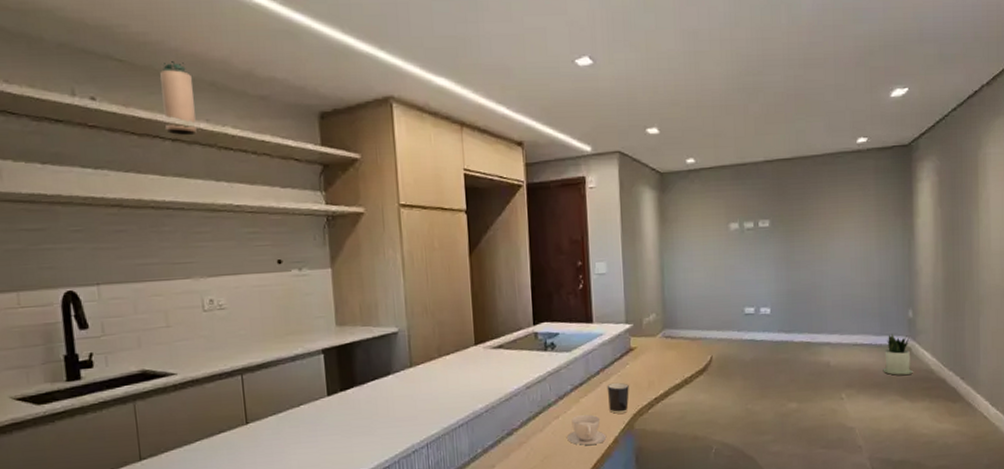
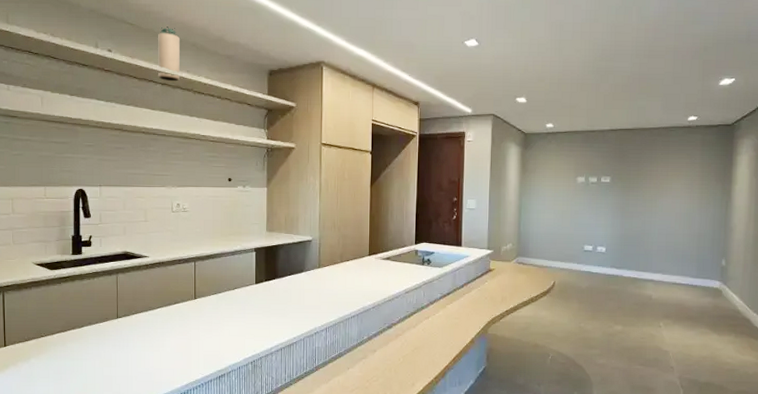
teacup: present [567,414,607,445] -> none [434,318,465,342]
mug: present [607,382,629,414] -> none [468,295,486,320]
planter: present [883,334,913,376] -> none [696,278,722,313]

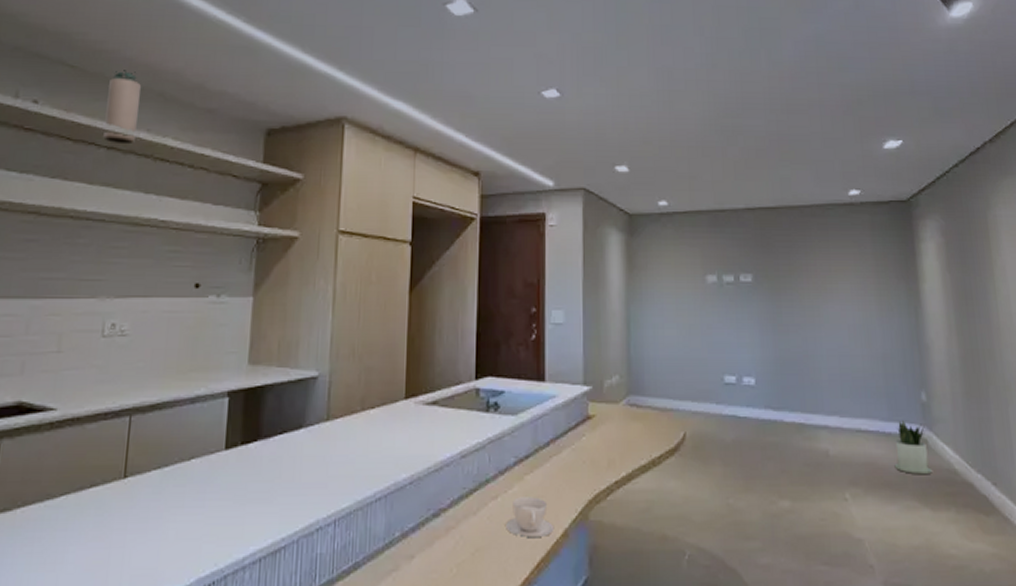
teacup: none [434,318,465,342] -> present [506,497,555,537]
planter: none [696,278,722,313] -> present [894,420,932,475]

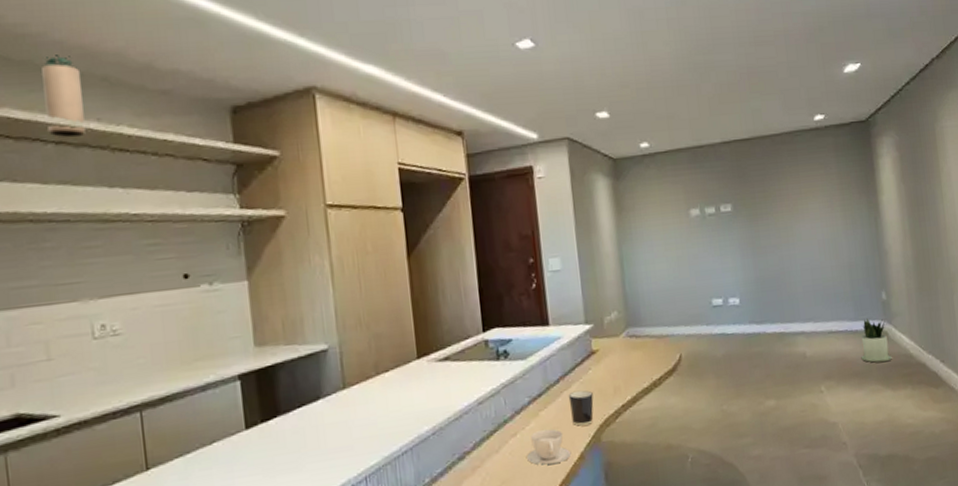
mug: none [557,457,584,498] -> present [568,390,594,426]

